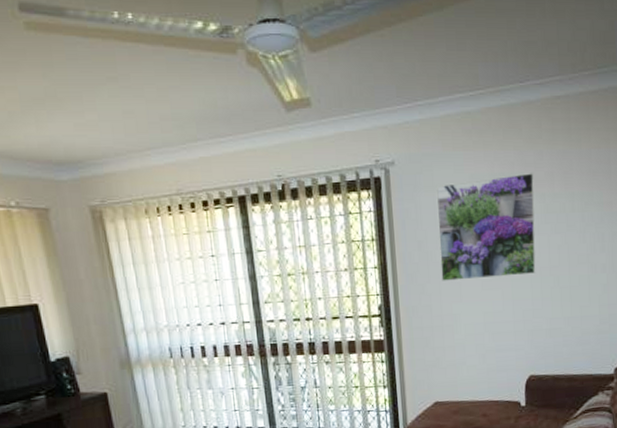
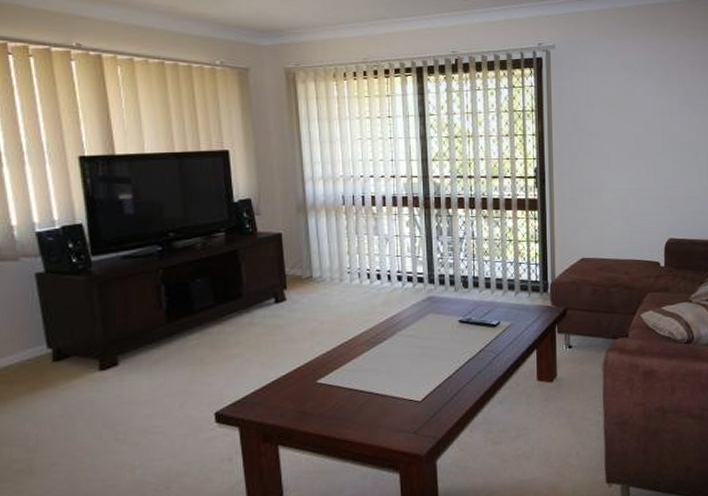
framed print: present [436,173,536,281] -> none [590,61,677,150]

